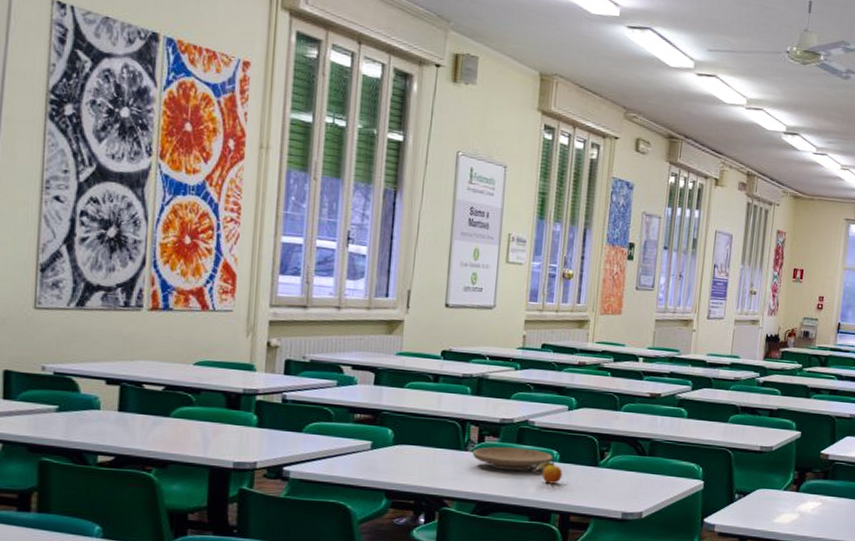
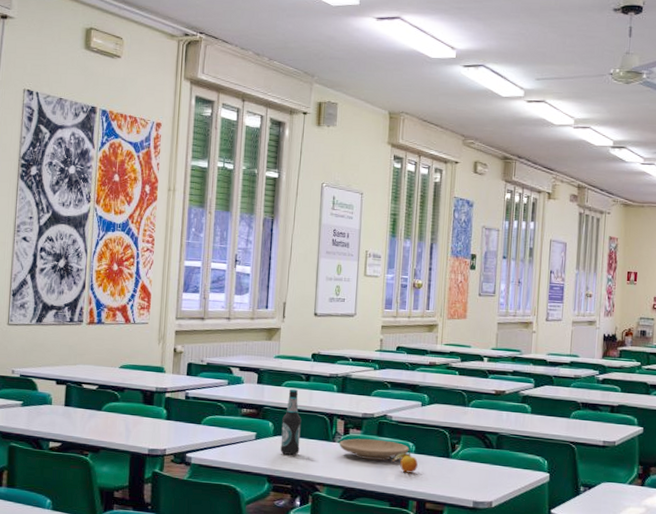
bottle: none [401,390,428,467] -> present [280,388,302,455]

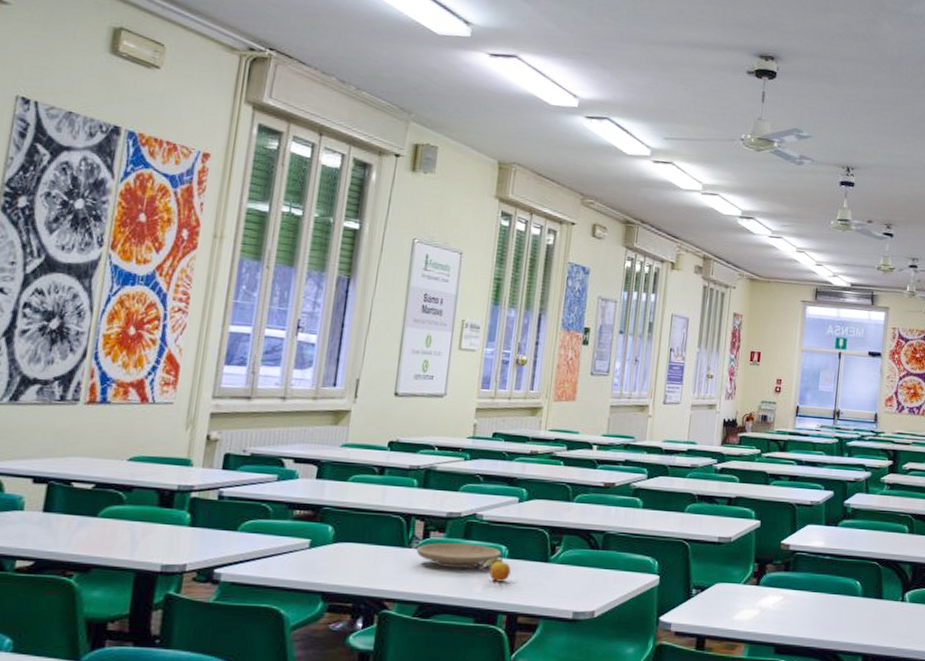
bottle: present [280,388,302,455] -> none [341,484,371,566]

